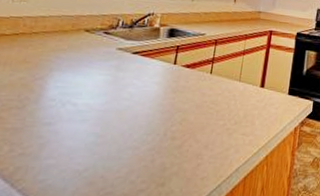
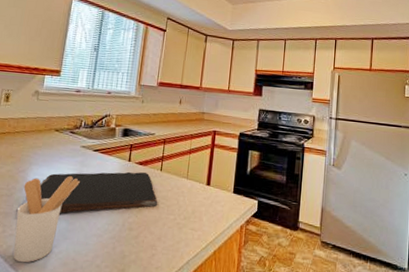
utensil holder: none [22,82,114,186] -> present [13,176,80,263]
cutting board: none [62,75,207,125] -> present [39,171,158,213]

